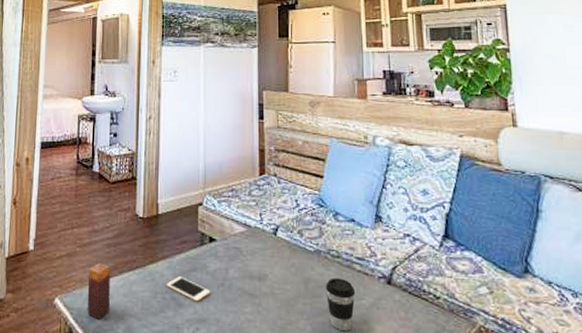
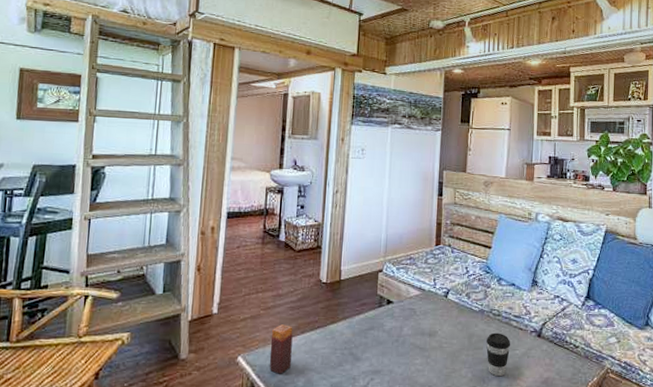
cell phone: present [167,276,211,302] -> none [346,334,386,356]

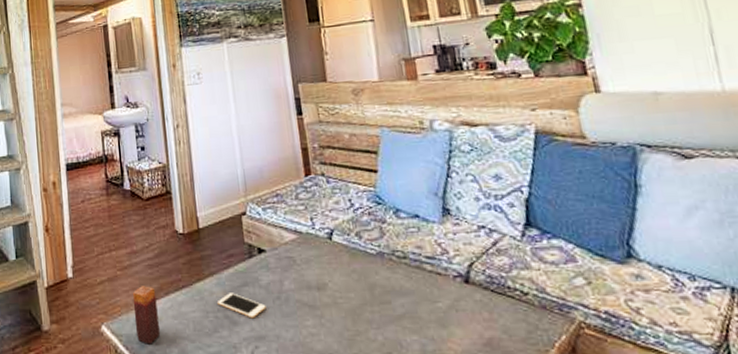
cell phone: none [346,334,386,356] -> present [218,293,266,319]
coffee cup: present [486,332,511,377] -> none [393,280,430,339]

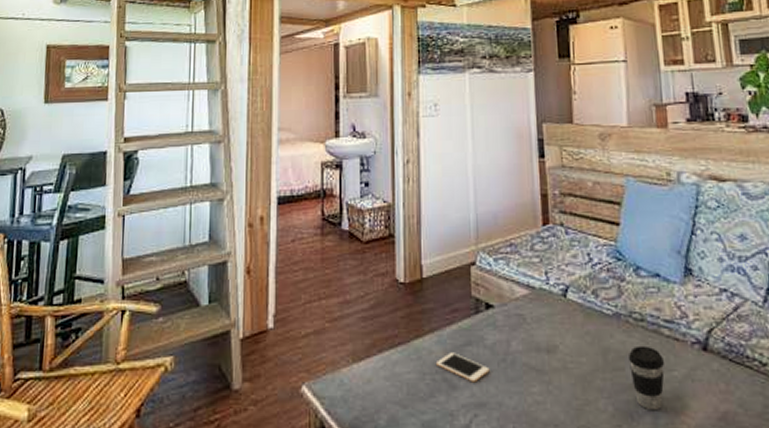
candle: present [132,286,161,345] -> none [340,341,370,409]
coffee cup: none [393,280,430,339] -> present [627,345,665,411]

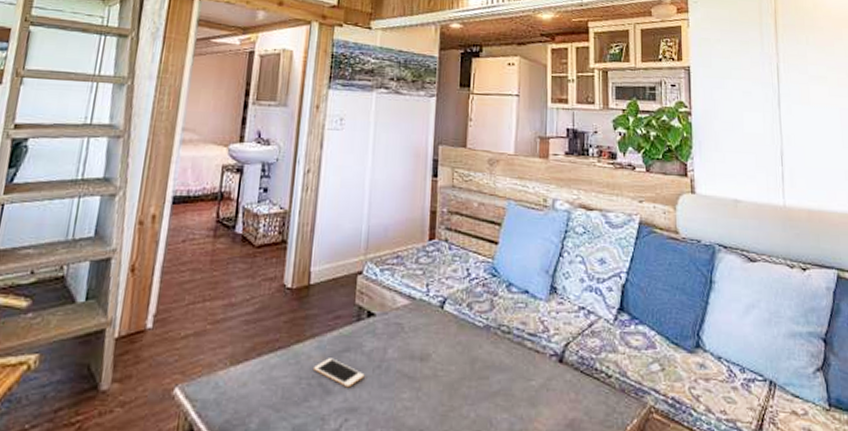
coffee cup: present [627,345,665,411] -> none [493,356,525,418]

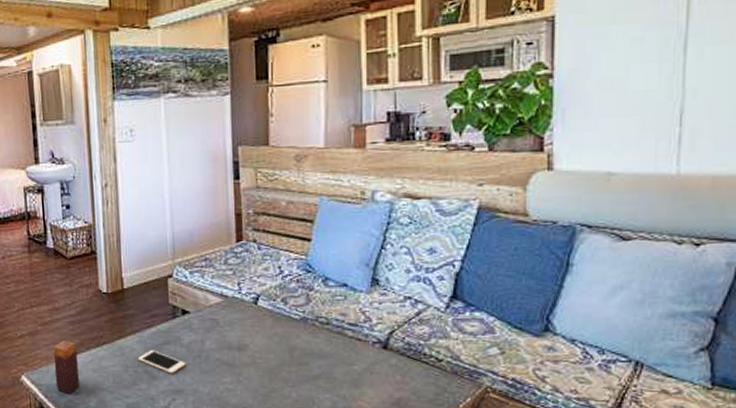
candle: none [214,344,247,412] -> present [53,341,81,394]

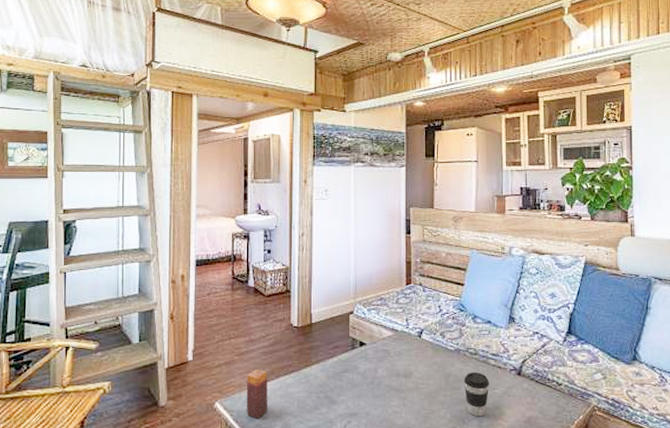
cell phone: present [138,350,186,374] -> none [321,377,361,399]
coffee cup: none [312,345,347,397] -> present [463,372,490,417]

